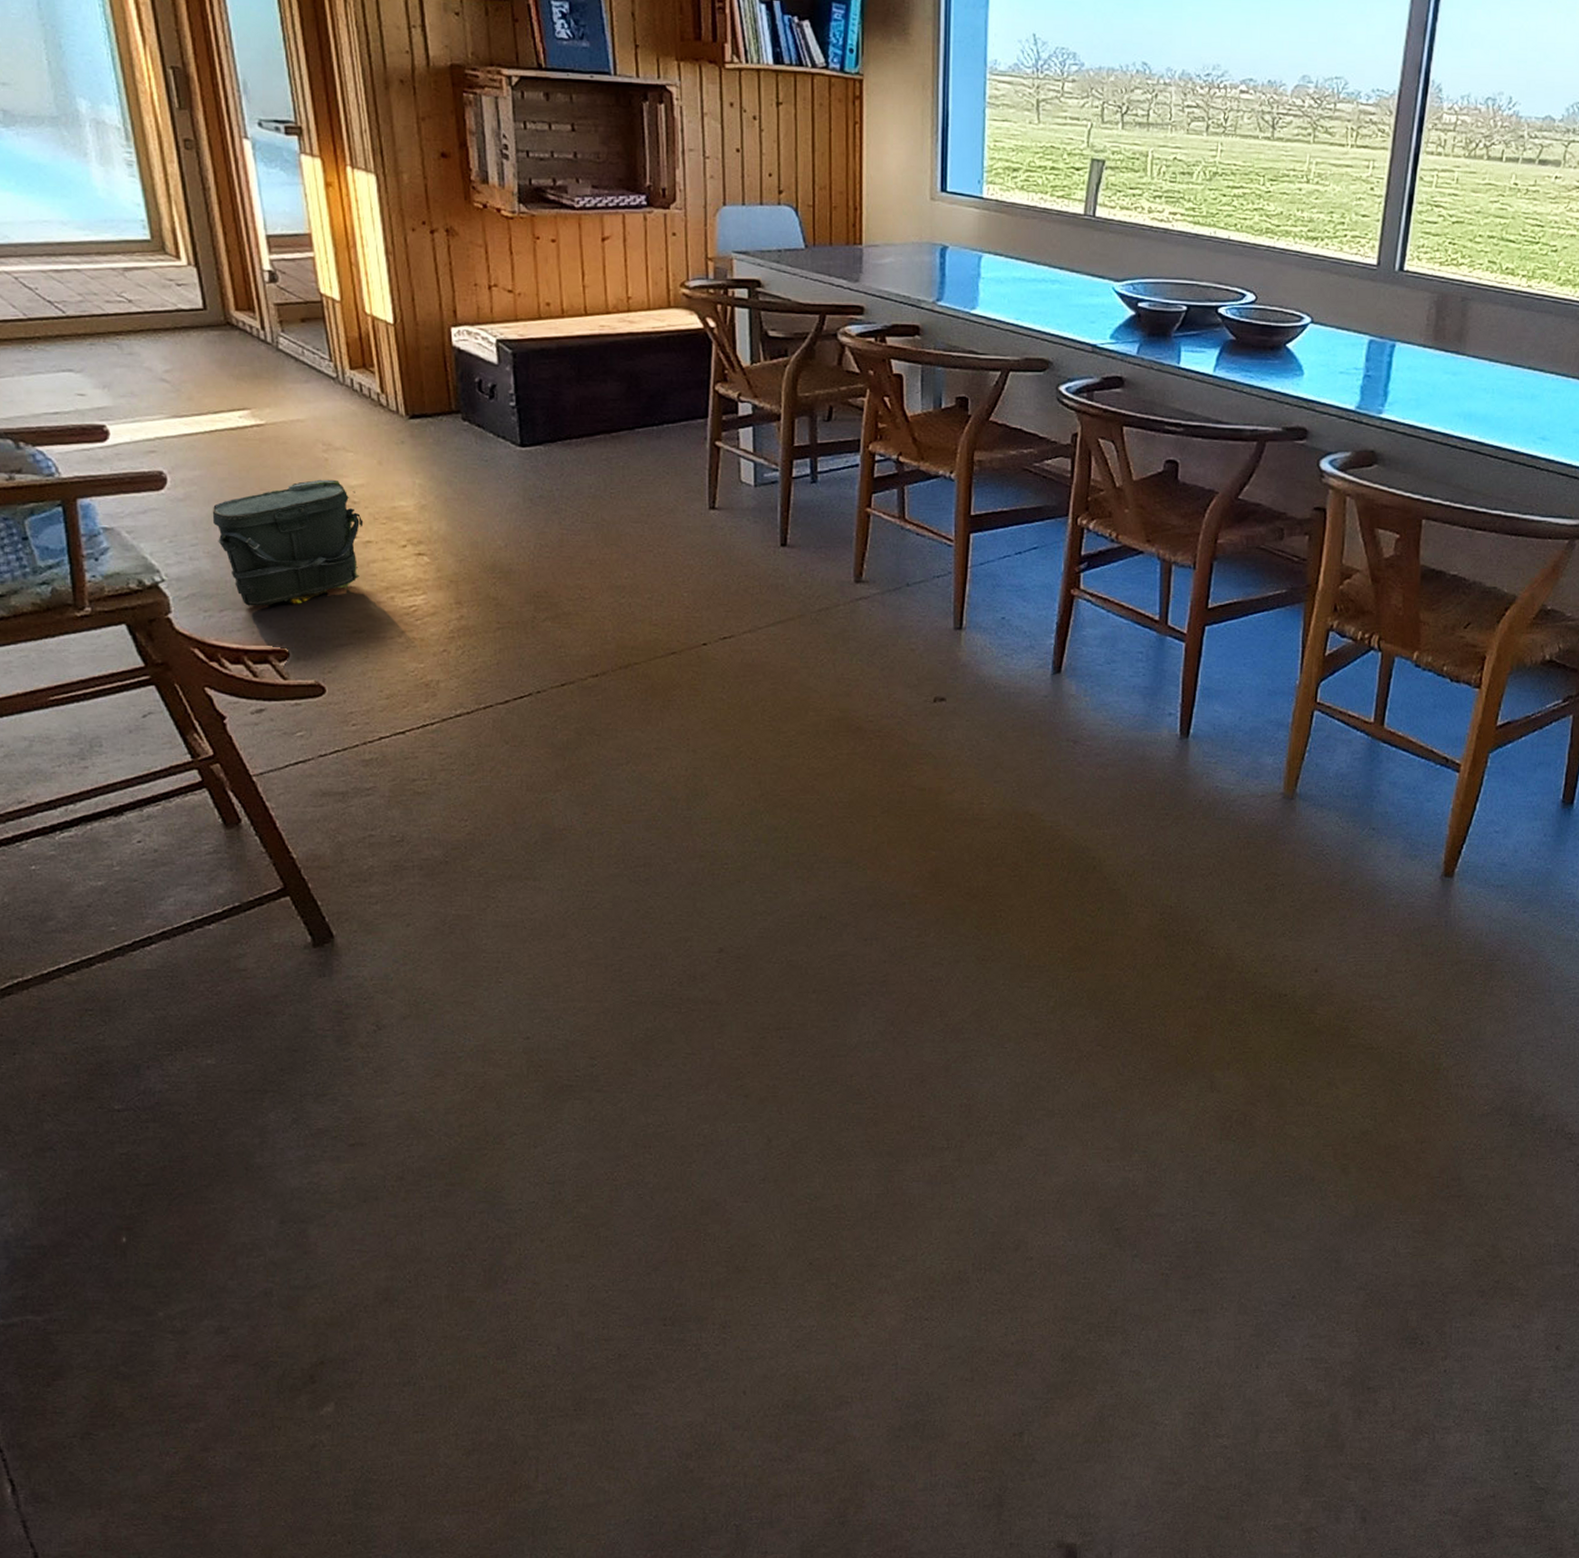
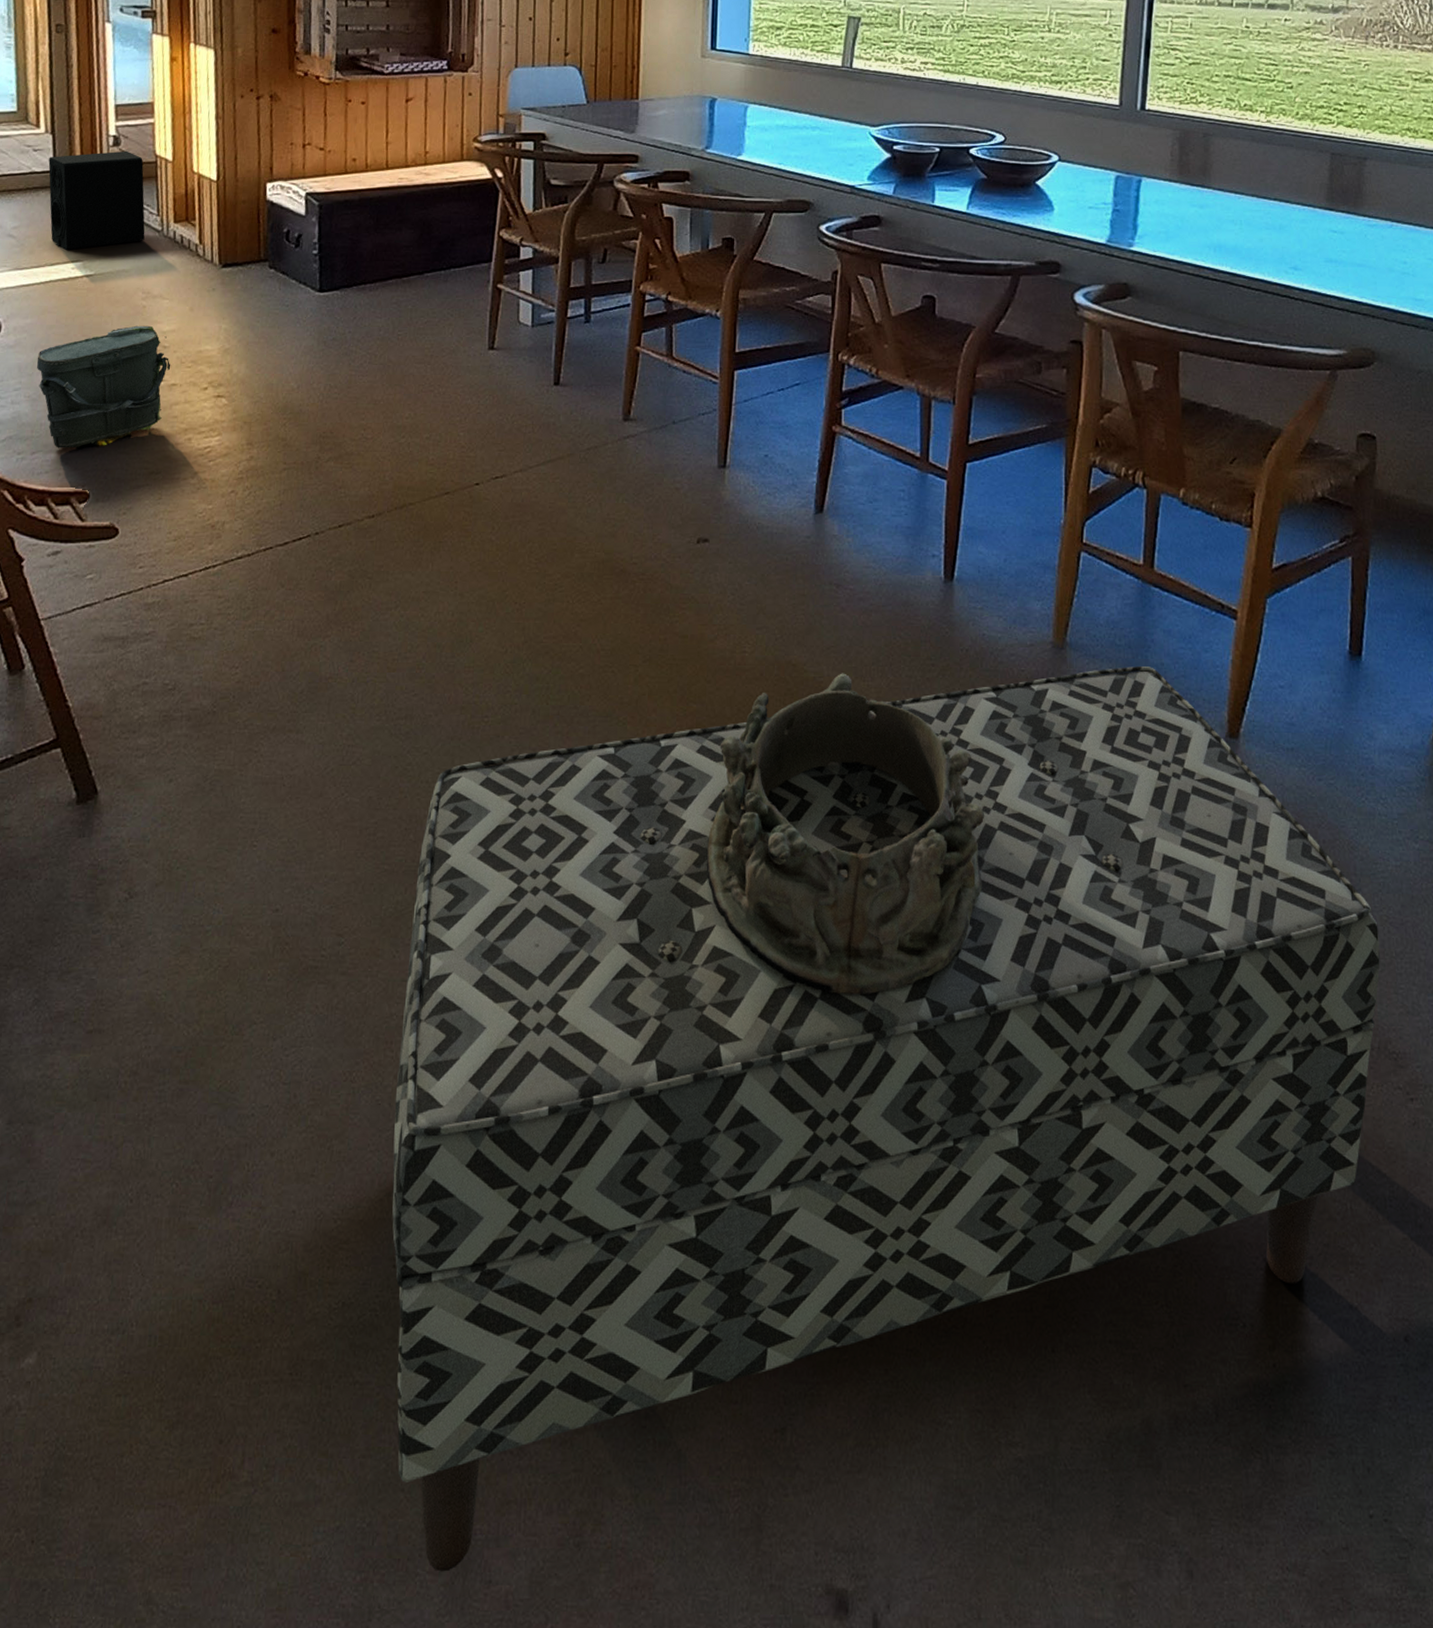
speaker: none [196,288,318,397] -> present [48,150,145,250]
bench: none [656,815,1566,1547] -> present [392,666,1380,1572]
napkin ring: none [947,822,1213,1098] -> present [706,673,985,994]

